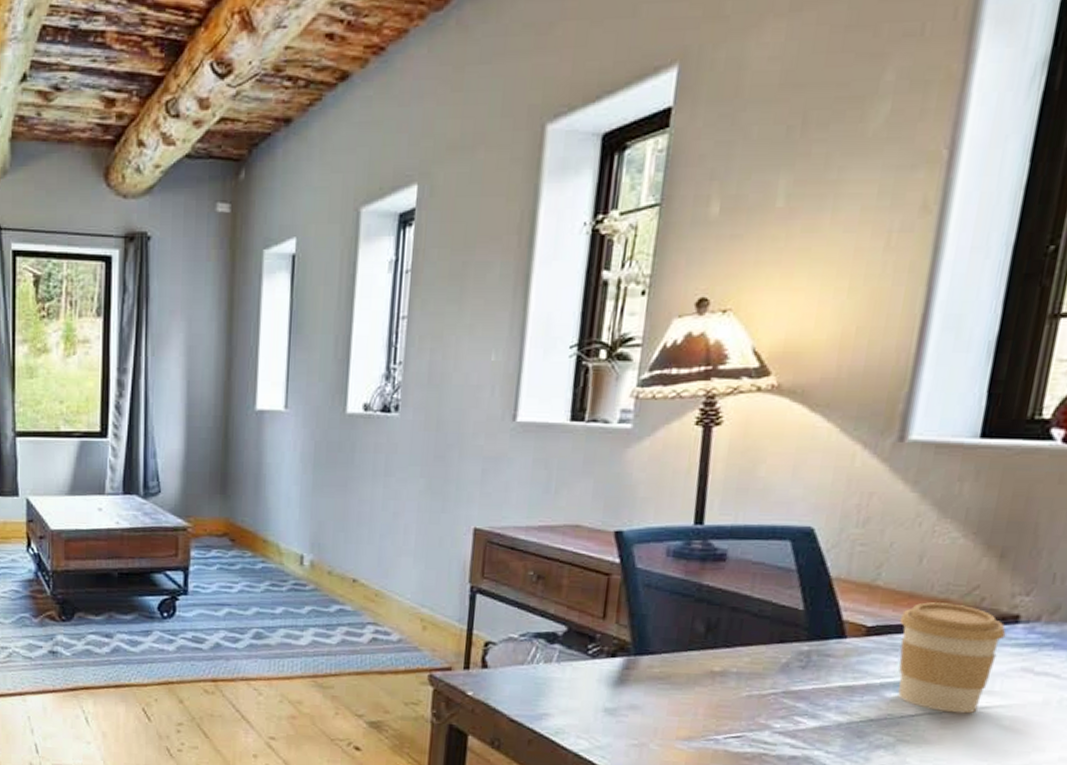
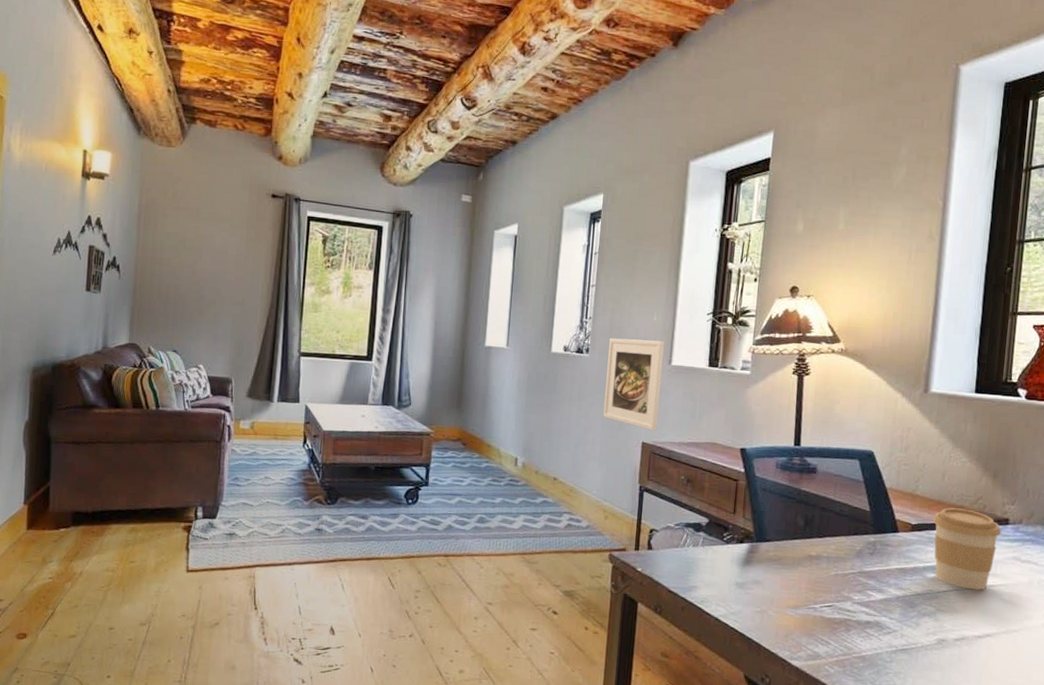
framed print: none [420,388,508,512] -> present [603,338,665,431]

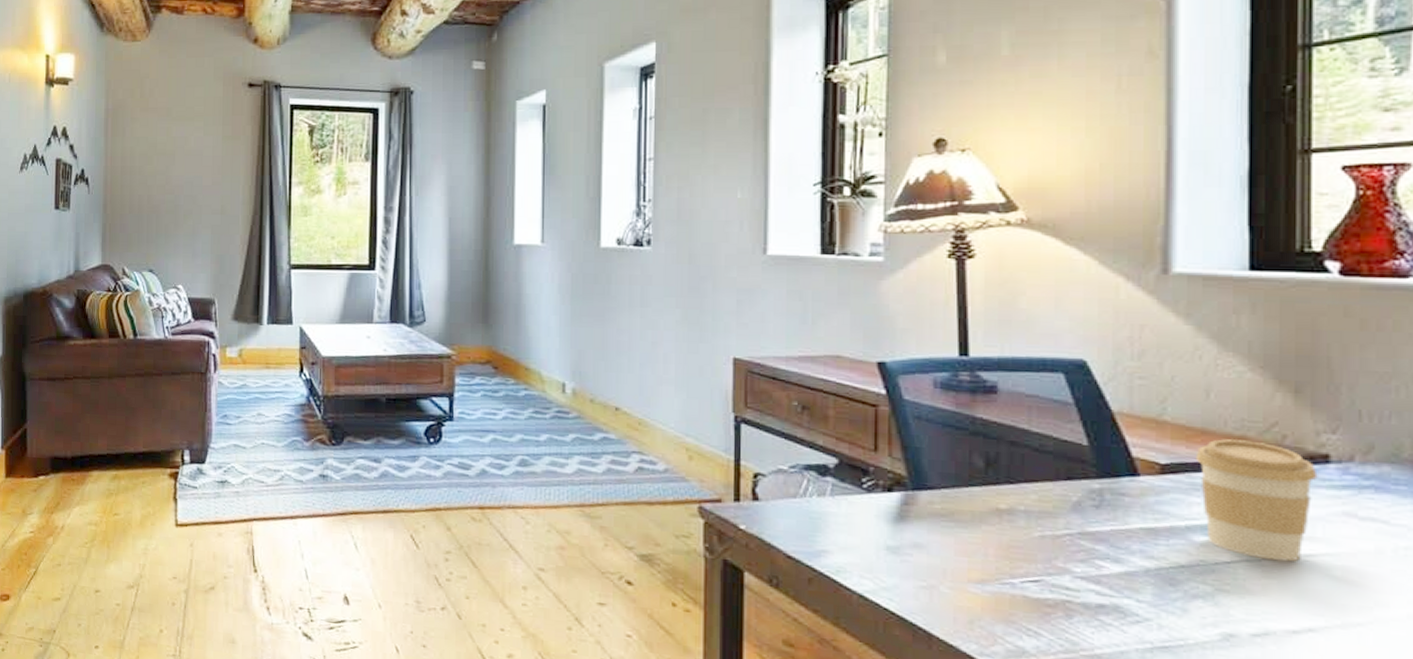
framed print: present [603,338,665,431] -> none [677,223,756,343]

